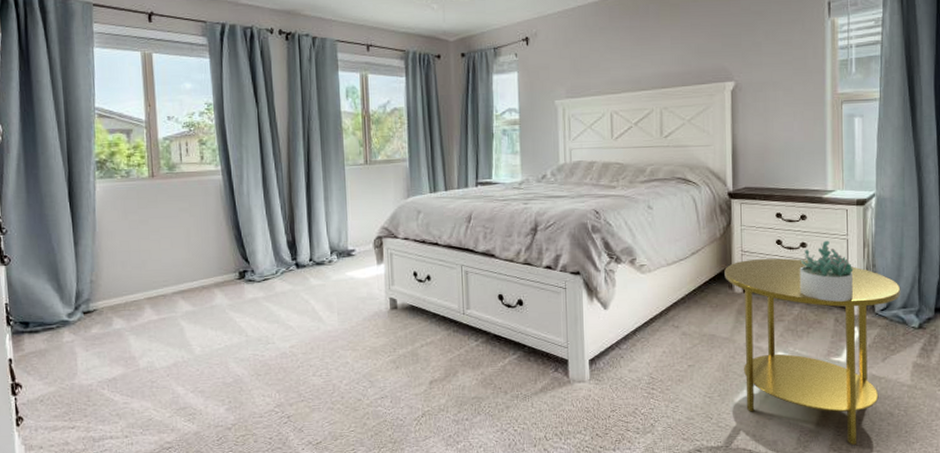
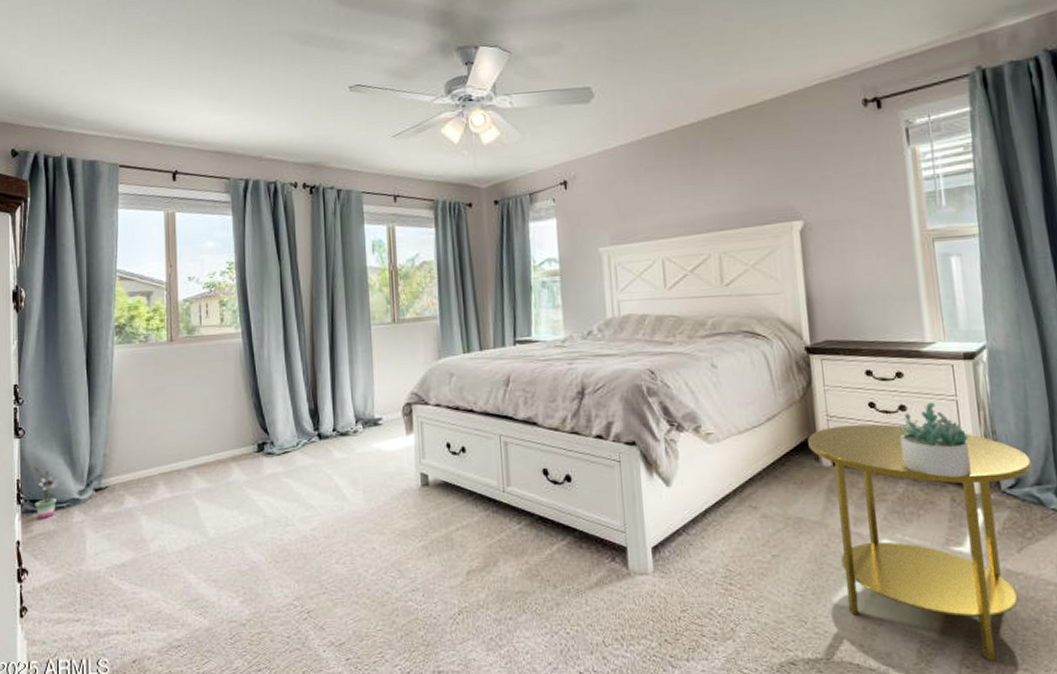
potted plant: none [22,291,50,339] -> present [34,466,61,519]

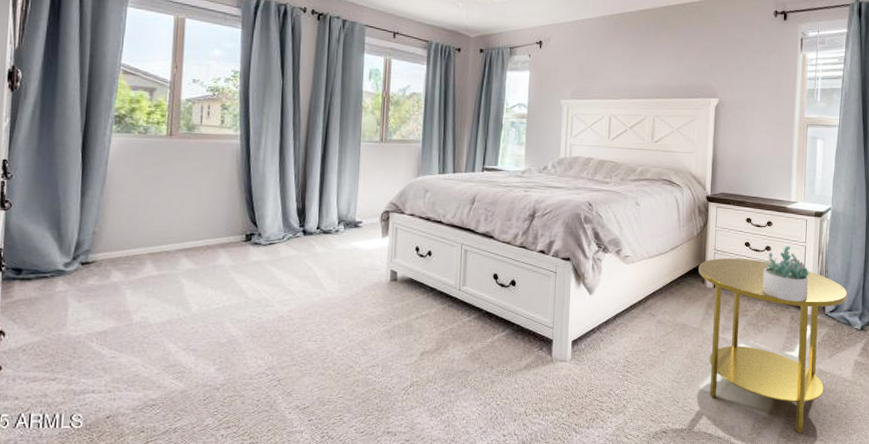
potted plant: present [34,466,61,519] -> none [17,238,47,286]

